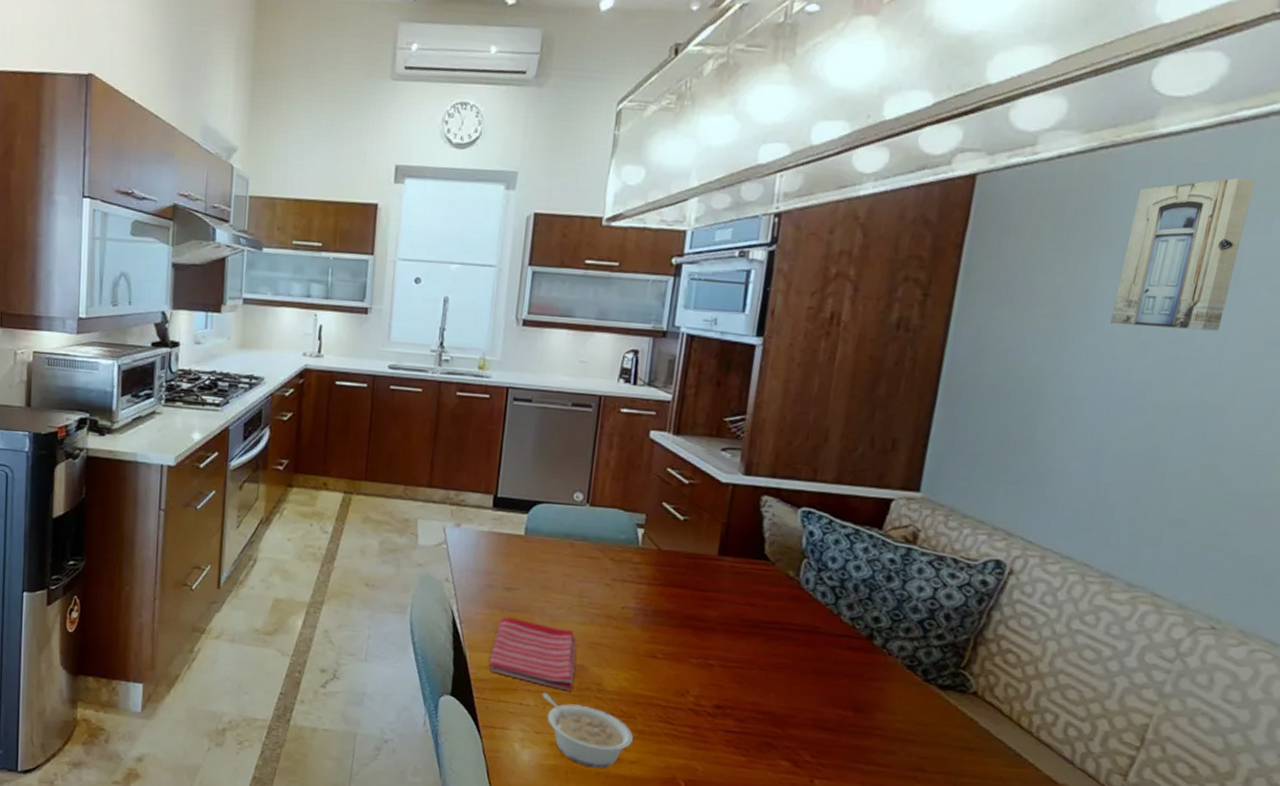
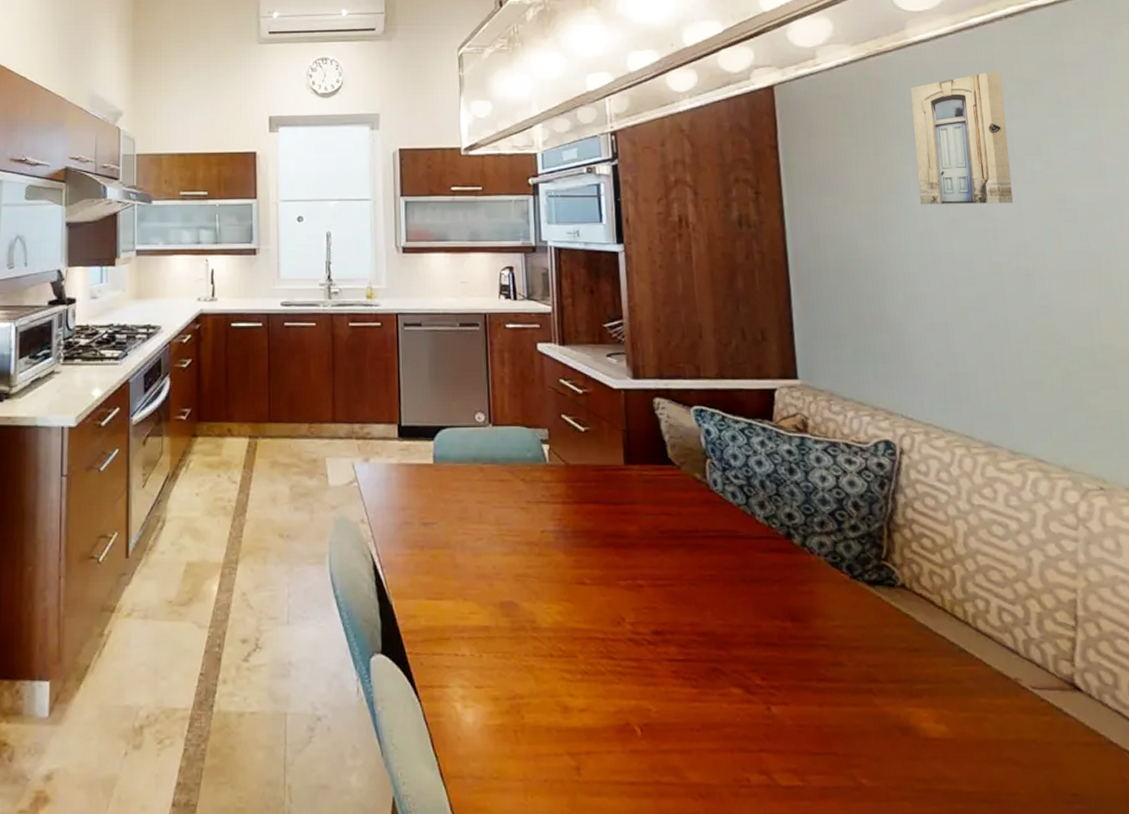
dish towel: present [488,617,577,691] -> none [416,555,507,633]
legume: present [542,693,633,768] -> none [476,638,578,722]

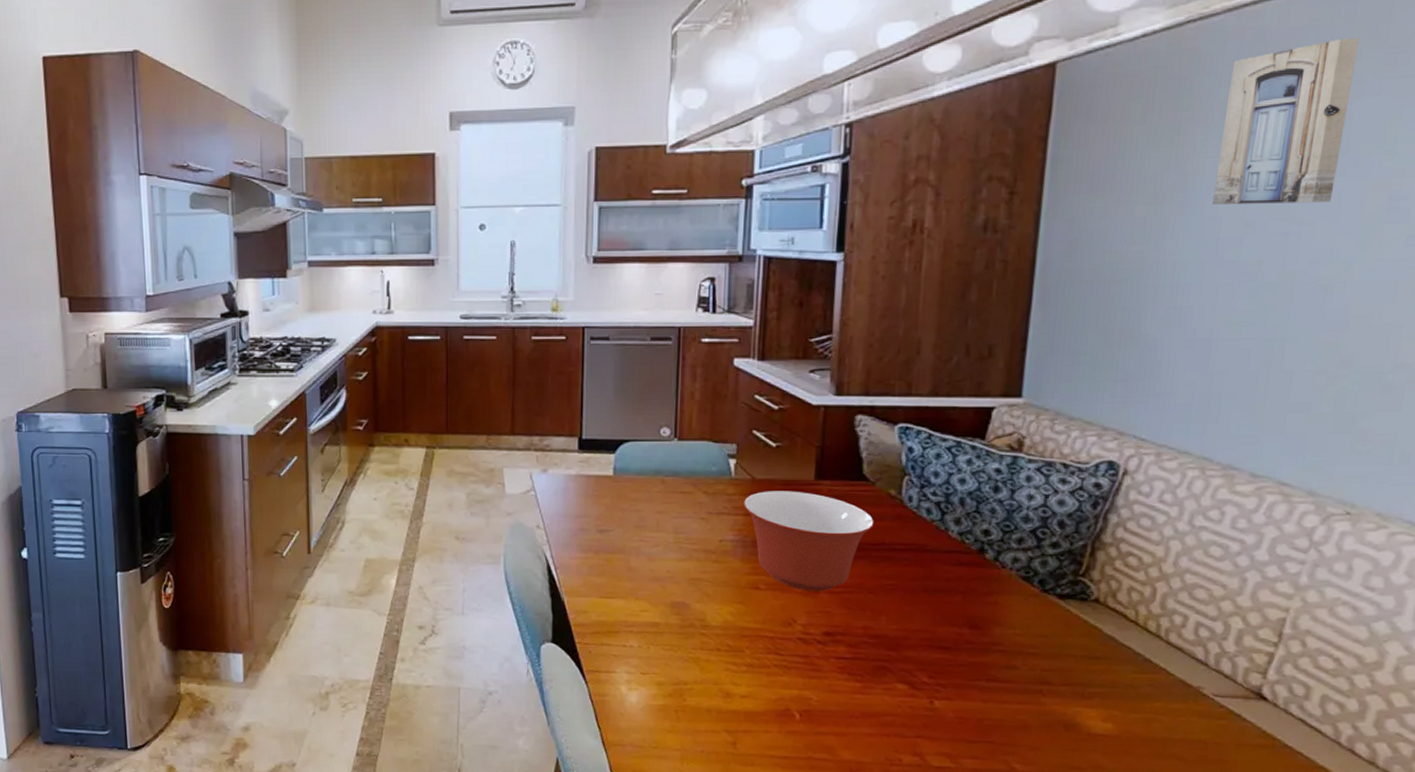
mixing bowl: none [560,476,686,586] -> present [744,491,875,592]

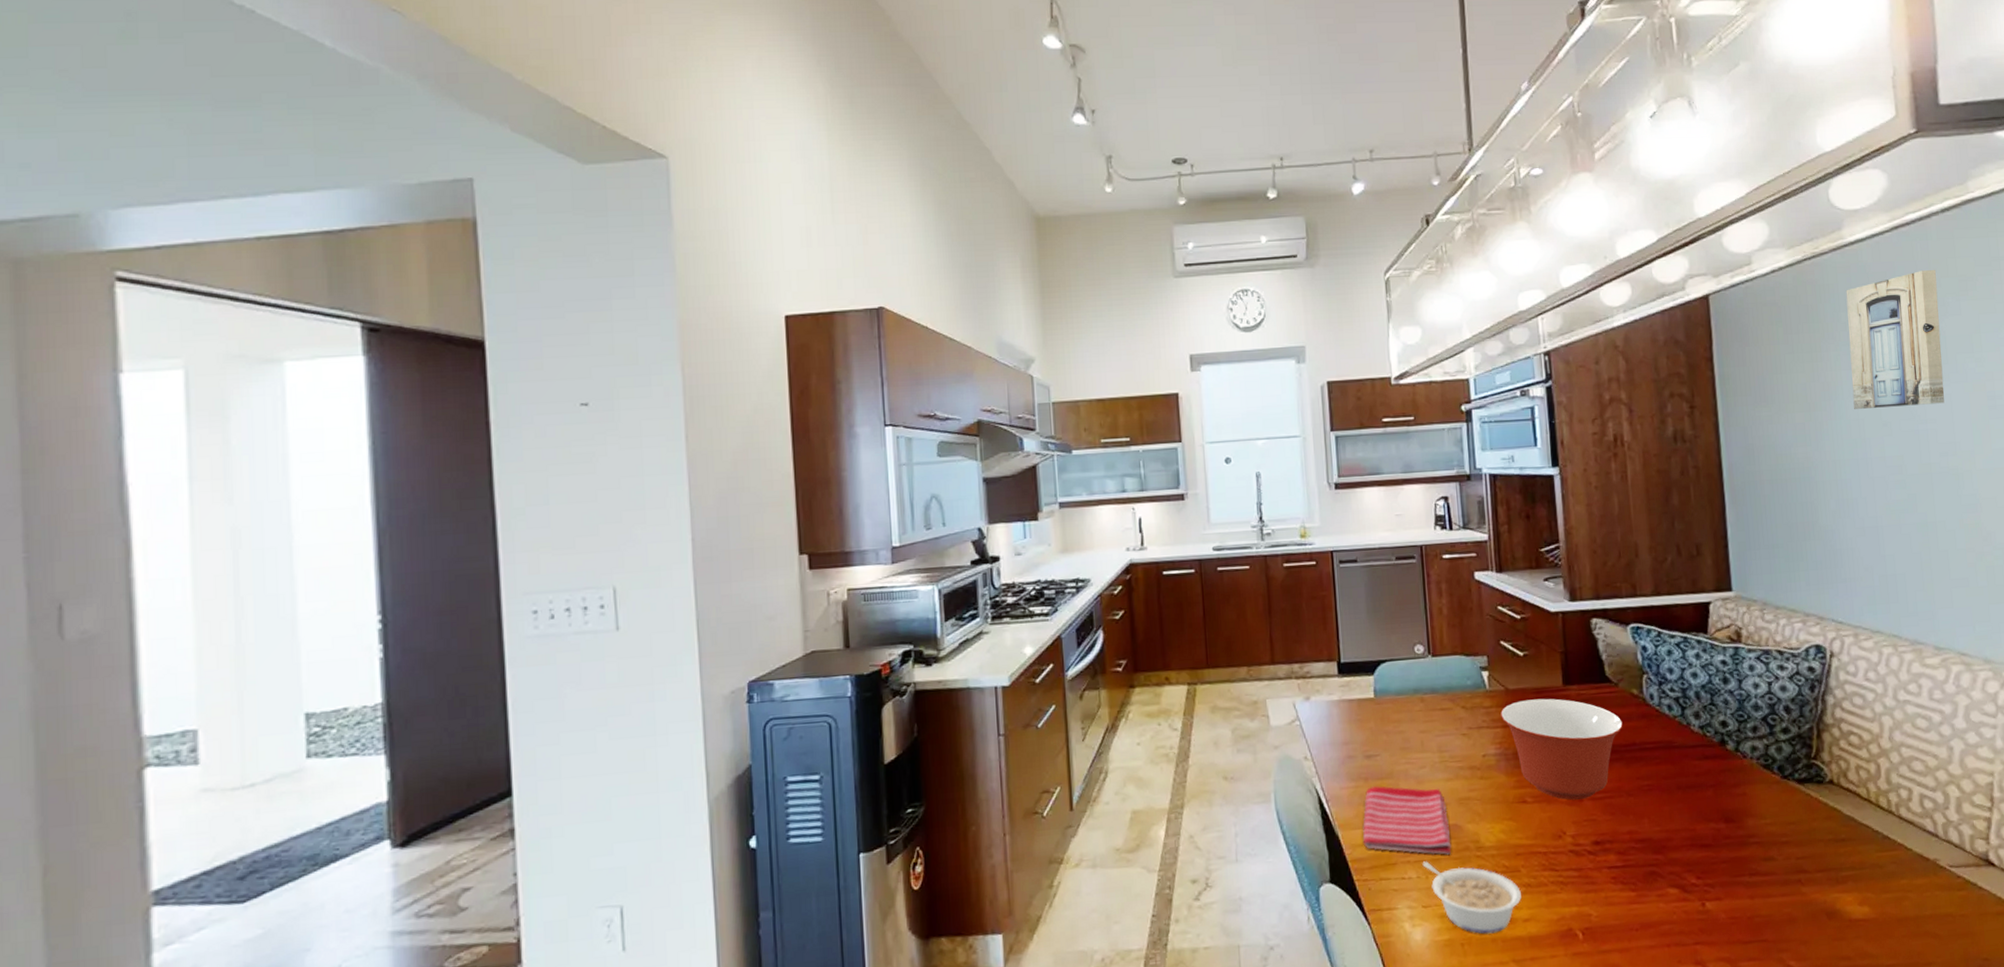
dish towel: none [587,559,677,629] -> present [1362,786,1452,855]
legume: none [645,633,742,704] -> present [1422,861,1521,934]

